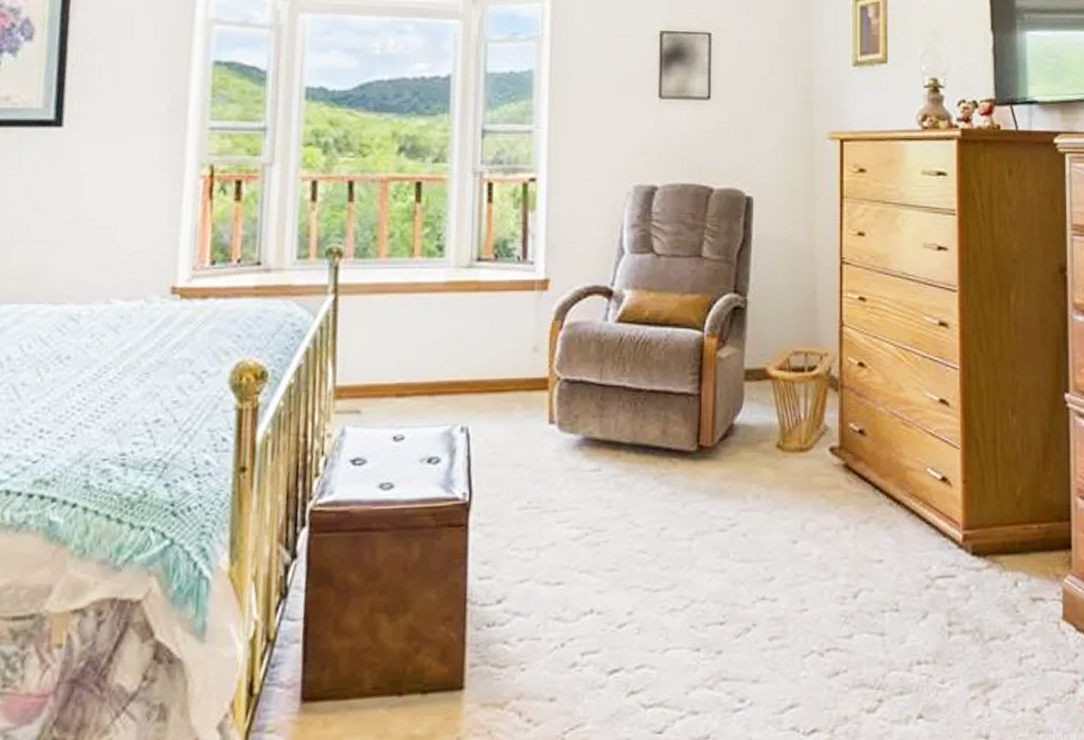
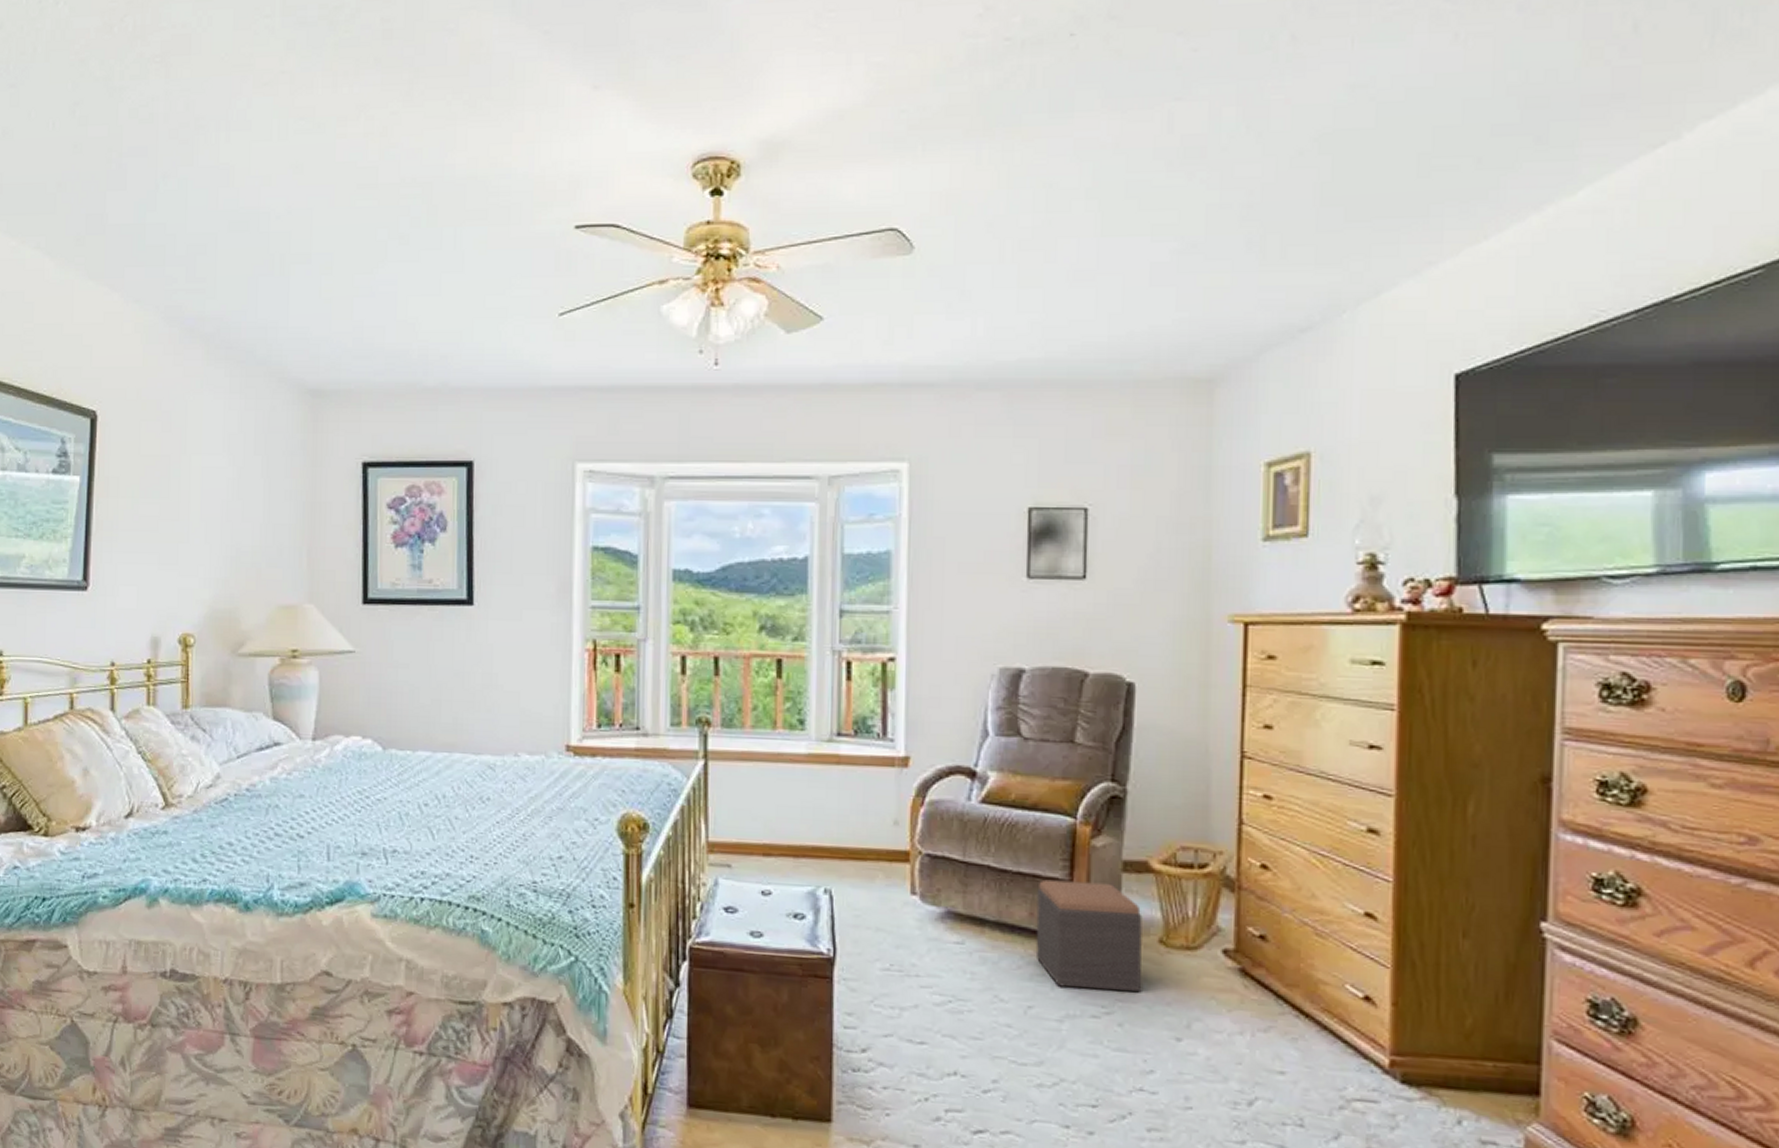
footstool: none [668,393,763,504] -> present [1035,879,1142,993]

